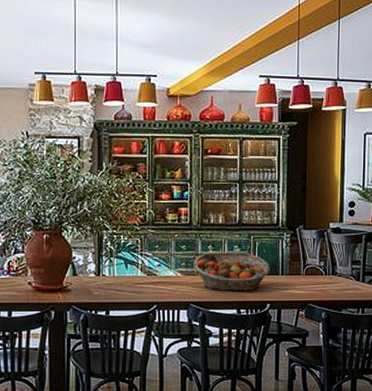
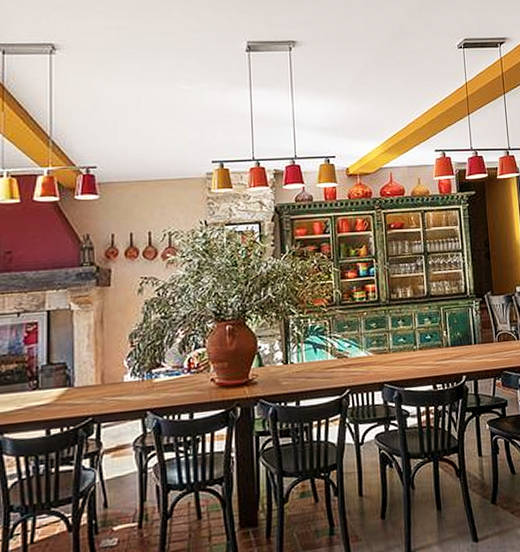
fruit basket: present [193,252,270,291] -> none [384,324,463,368]

